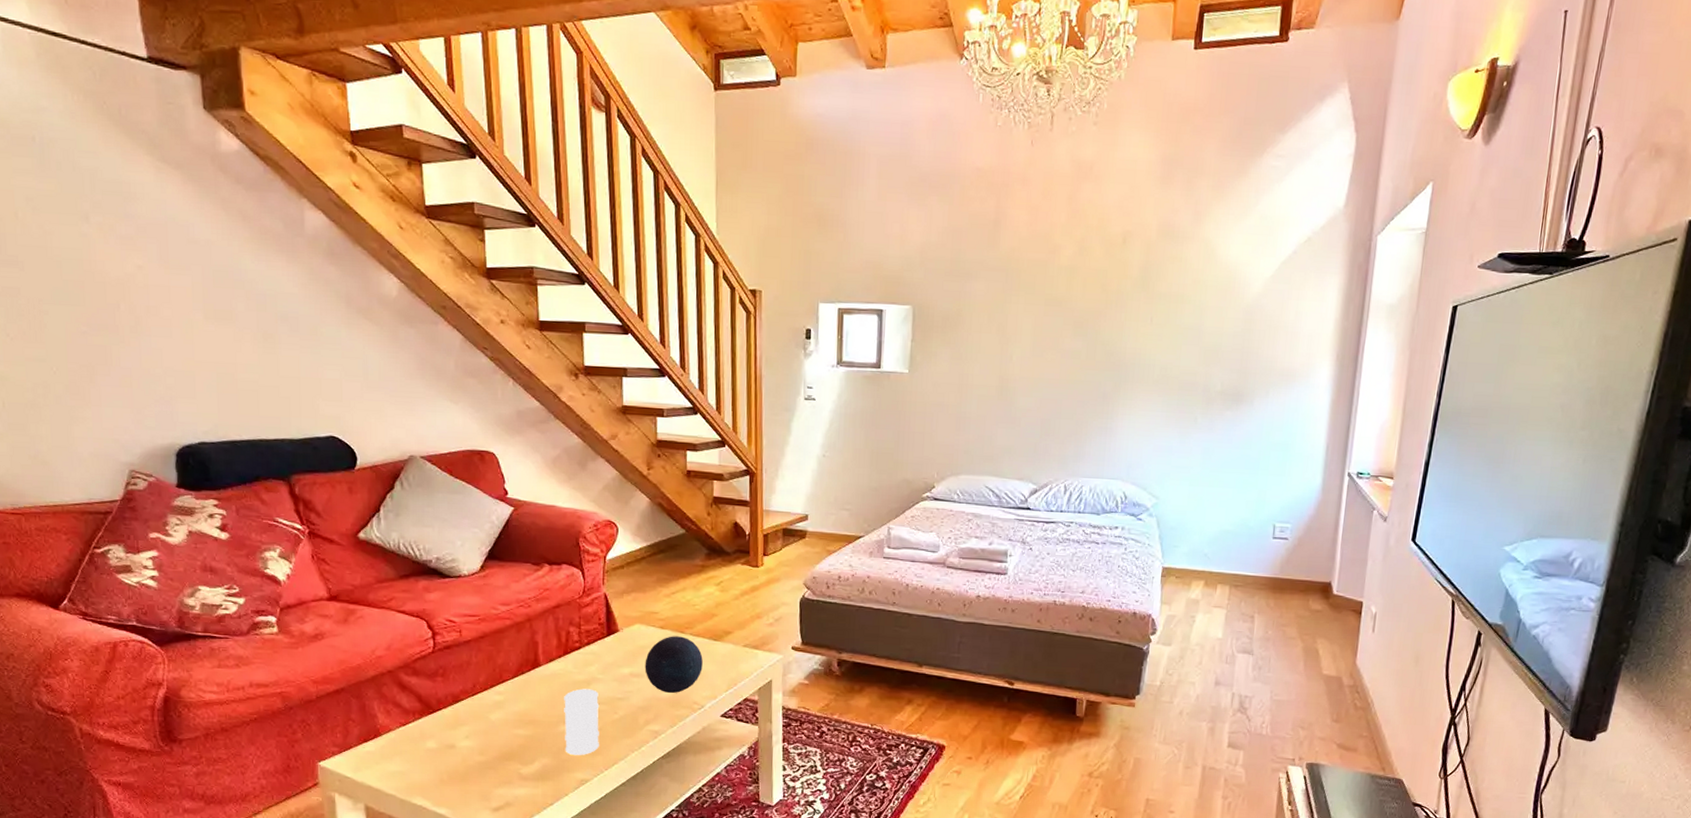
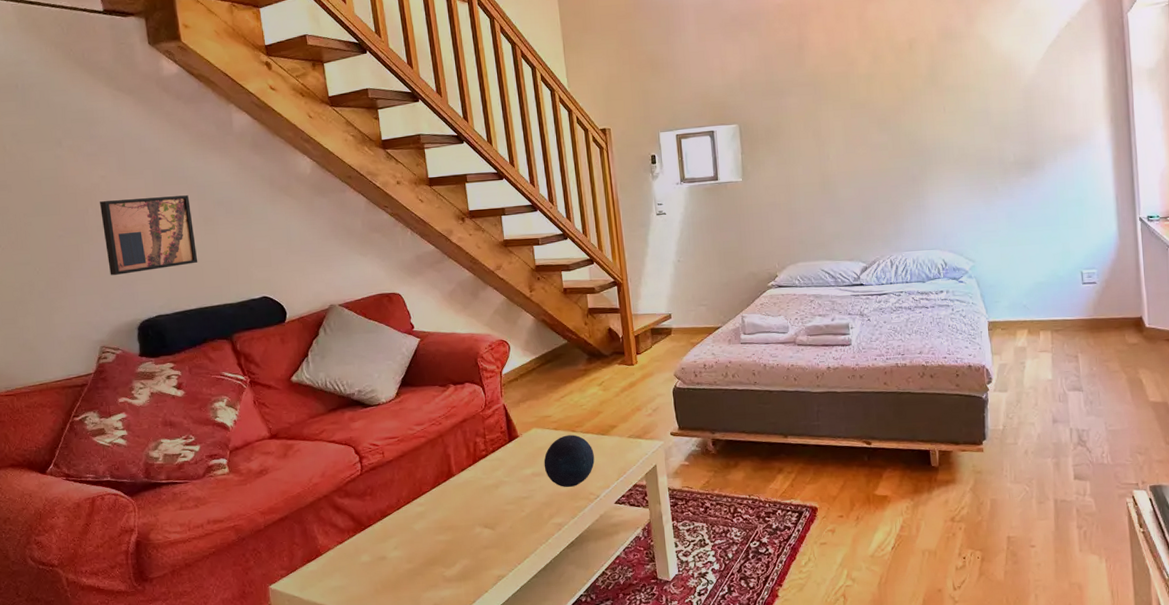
wall art: none [135,297,253,389] -> present [100,195,198,275]
barrel: present [564,688,599,756] -> none [477,491,511,555]

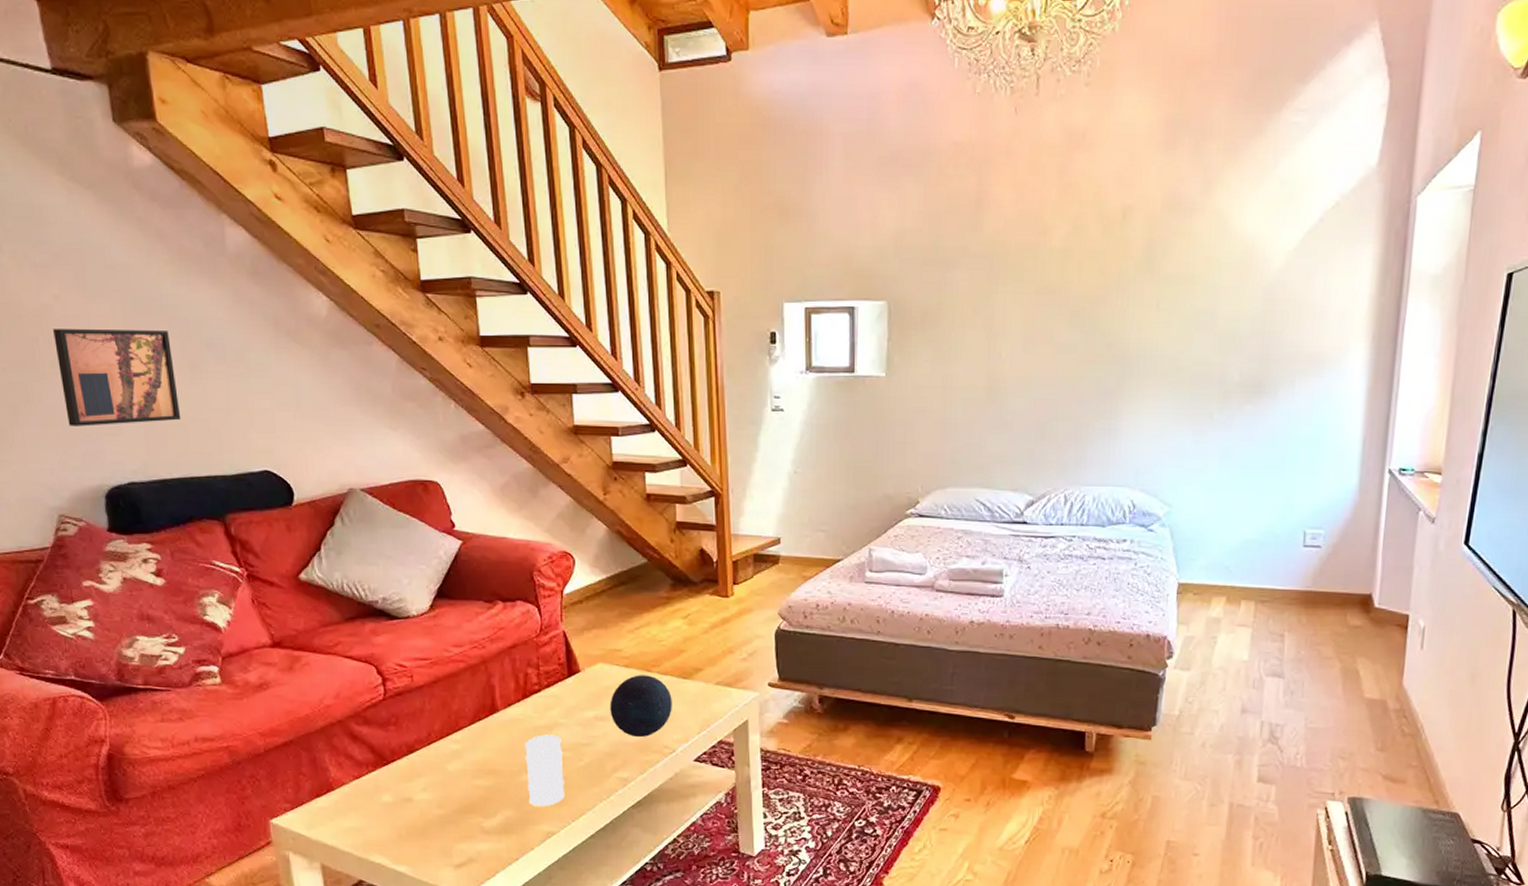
barrel: none [477,491,511,555] -> present [525,734,565,807]

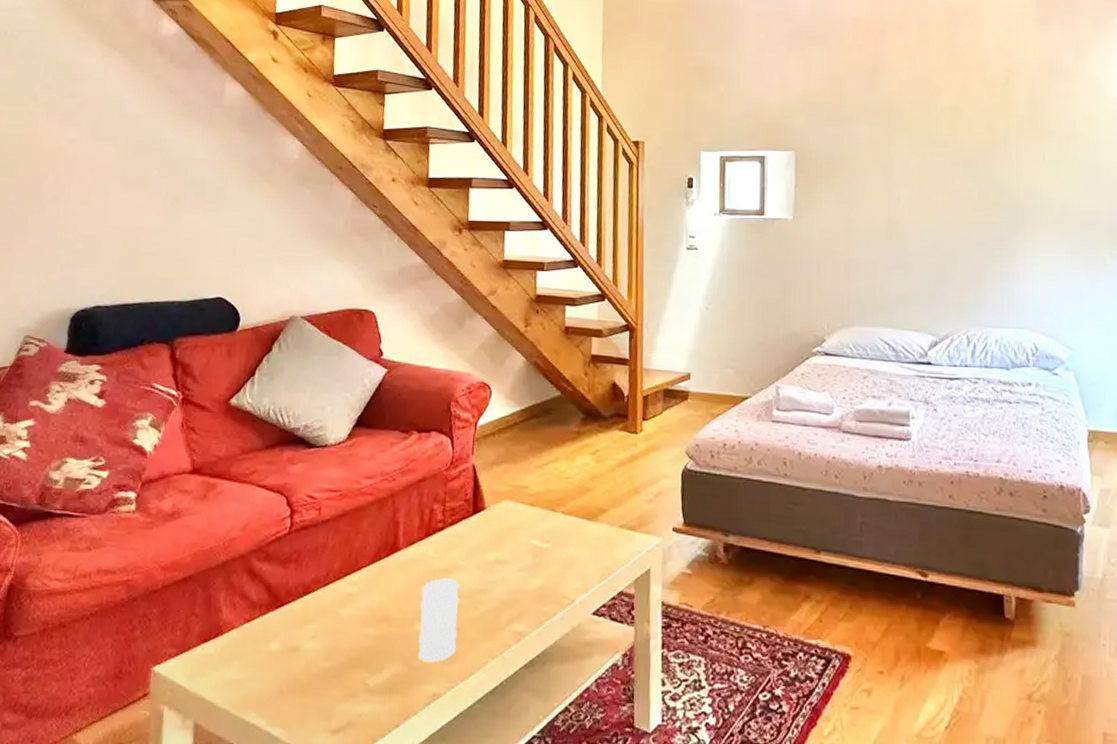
wall art: present [53,329,181,426] -> none [54,167,160,254]
decorative orb: present [610,675,672,737] -> none [511,514,575,584]

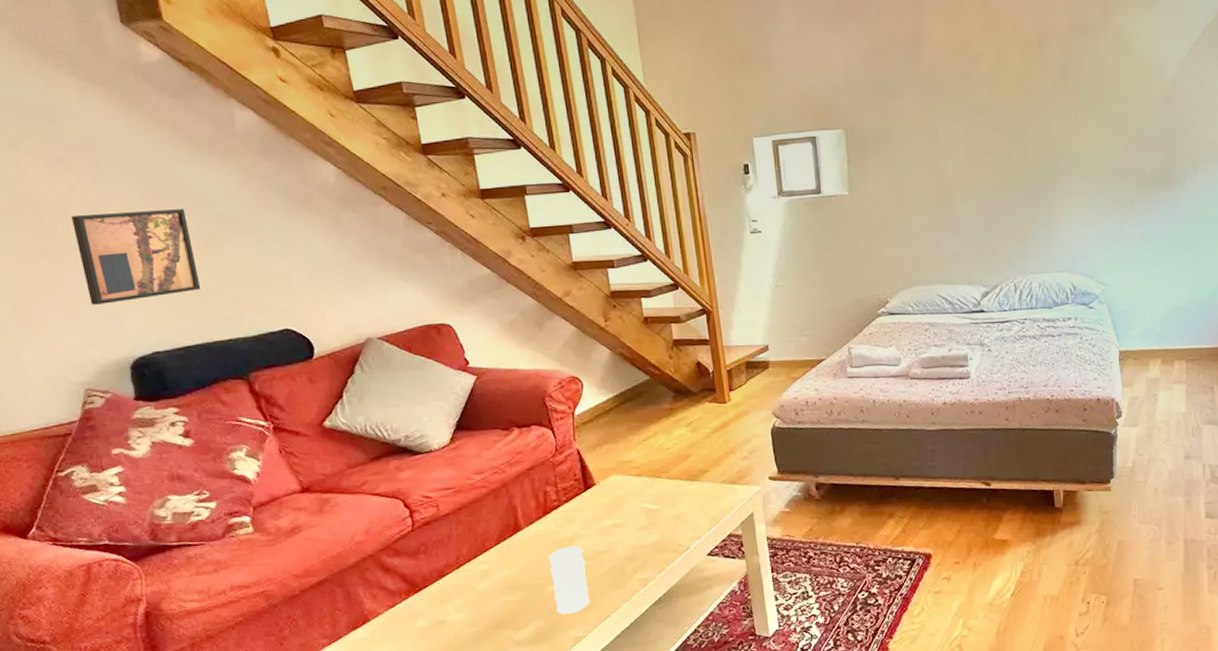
wall art: none [54,167,160,254] -> present [71,209,201,305]

